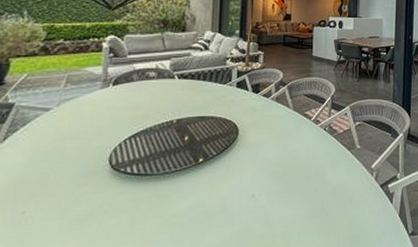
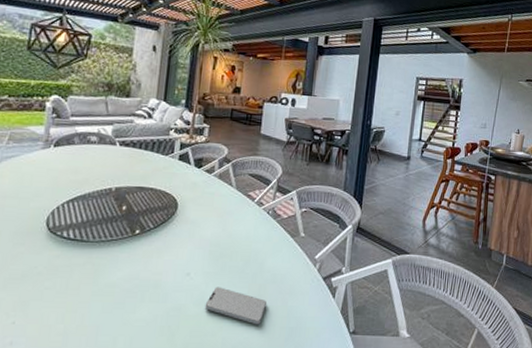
smartphone: none [271,204,329,238] -> present [205,287,266,325]

